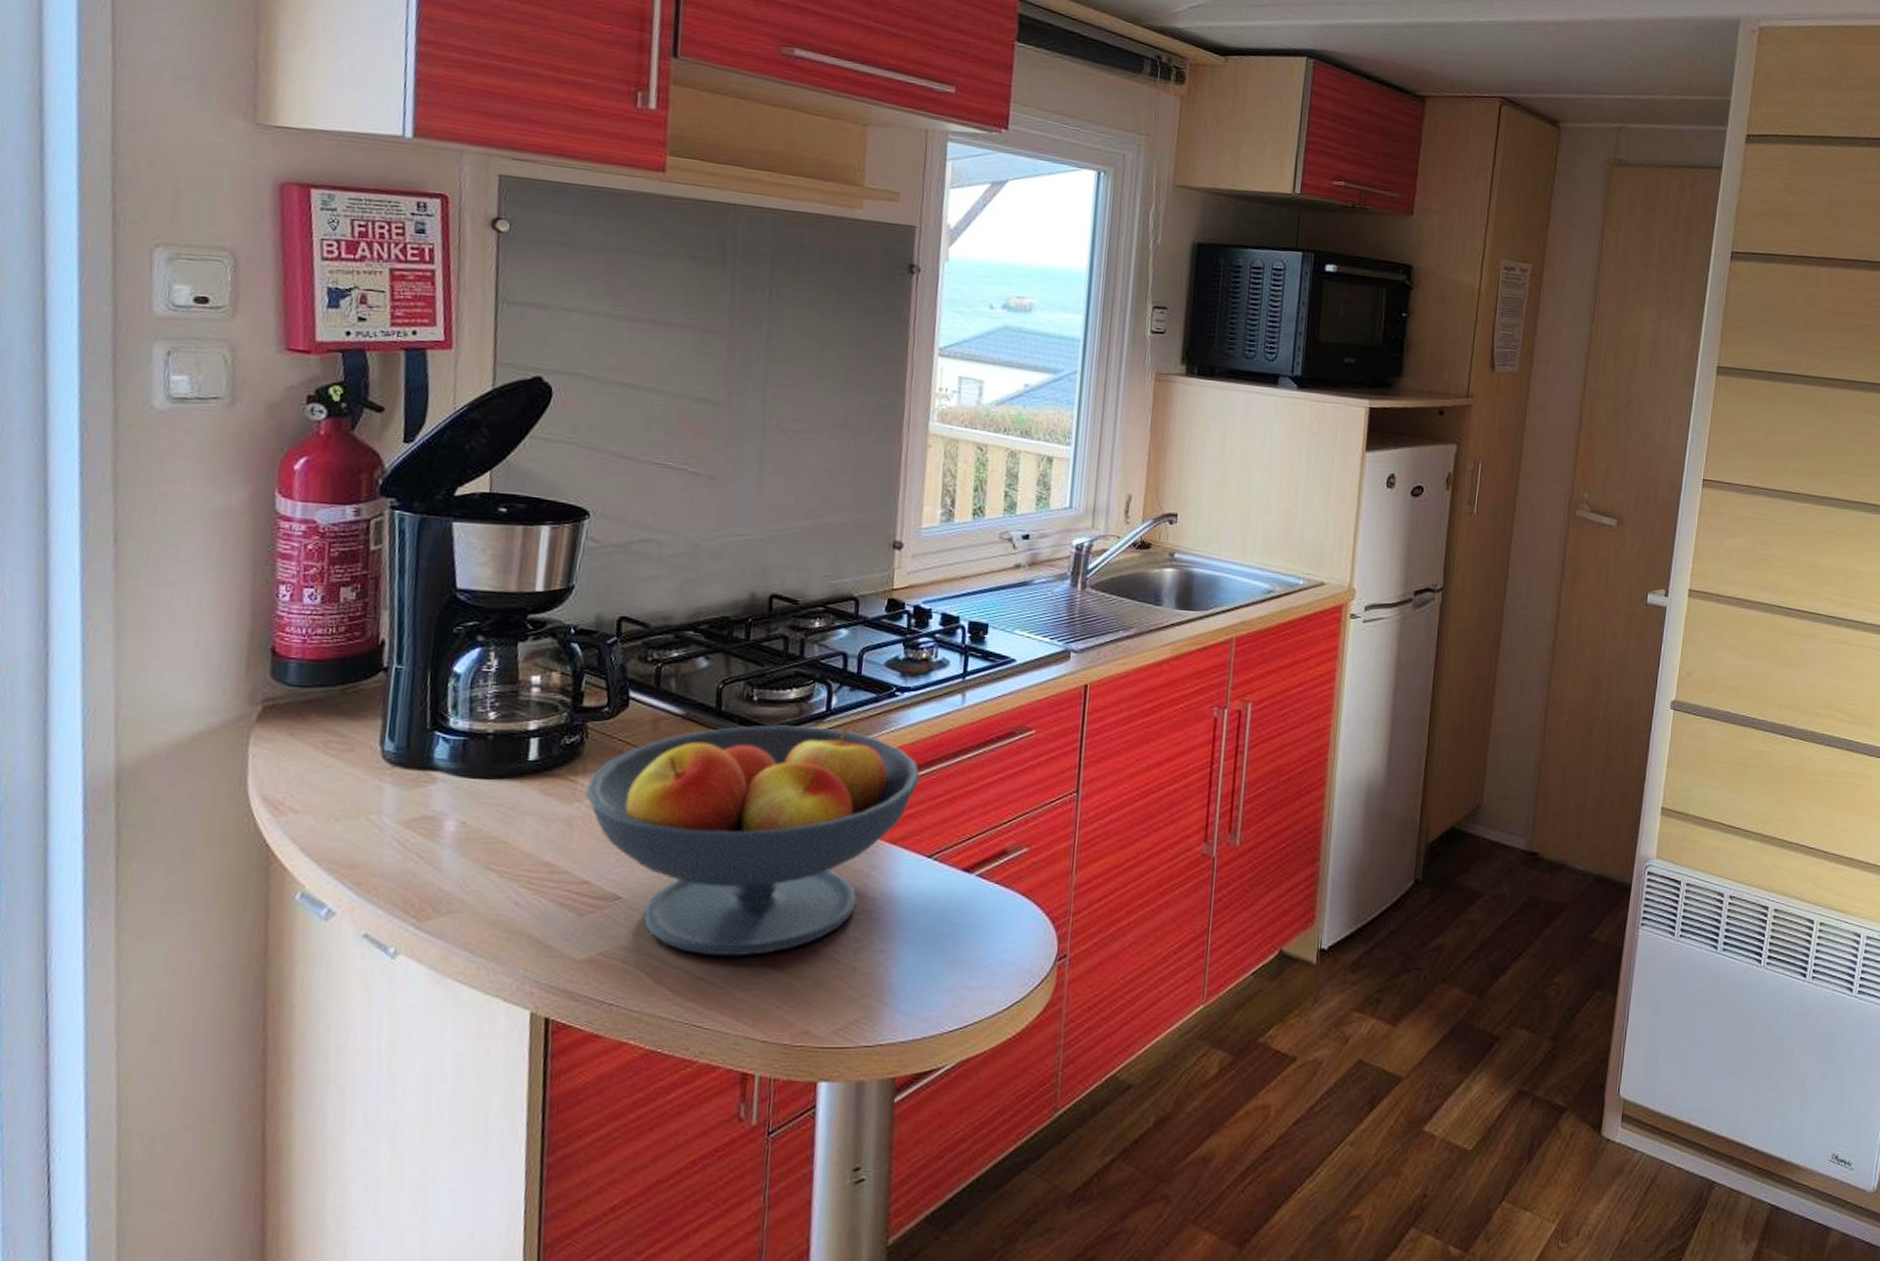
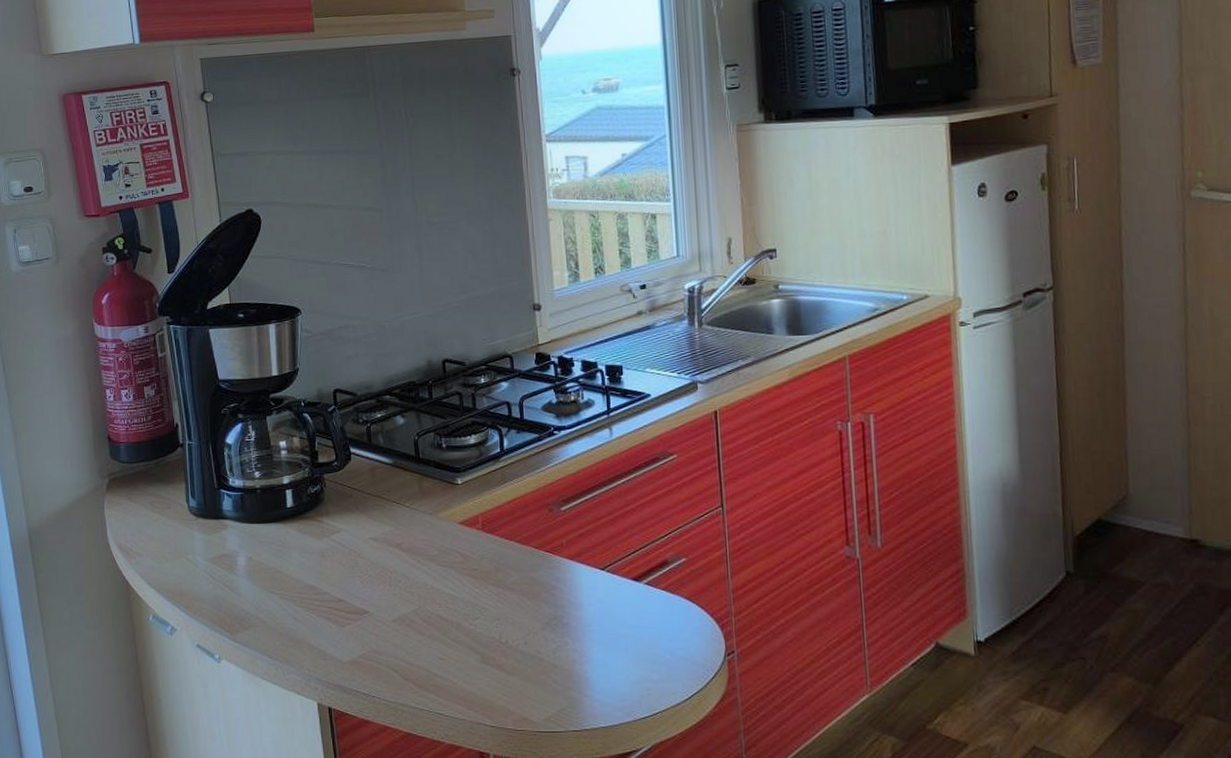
fruit bowl: present [585,725,920,957] -> none [330,464,585,657]

